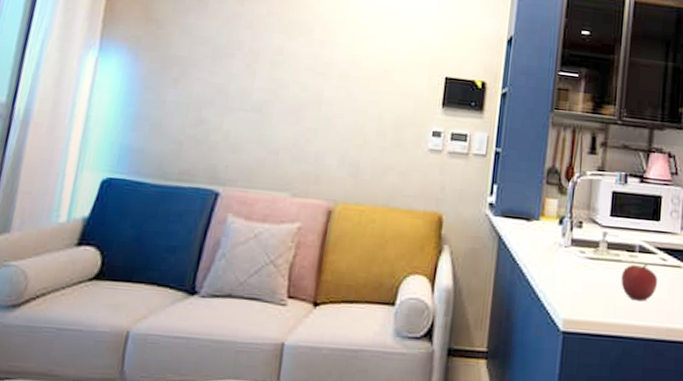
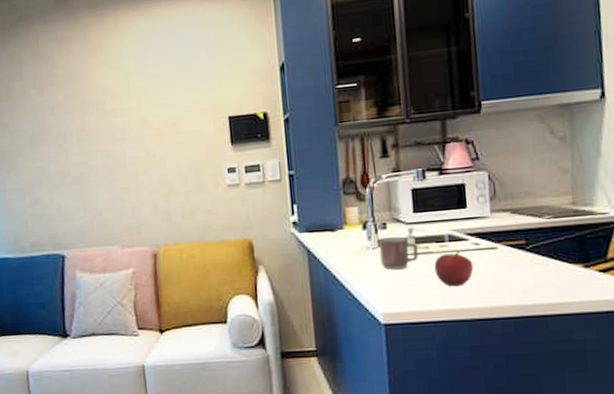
mug: none [570,237,608,274] -> present [378,236,418,270]

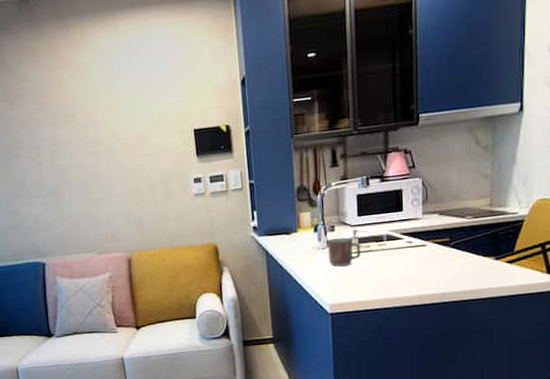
fruit: present [434,250,474,287] -> none [374,248,407,280]

